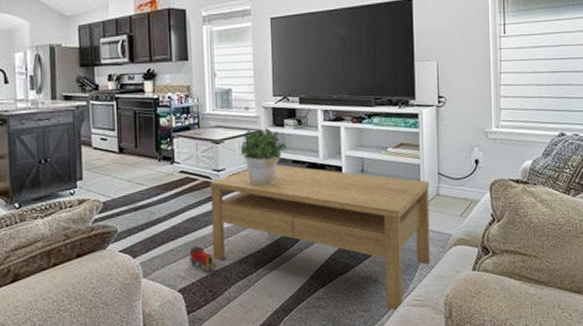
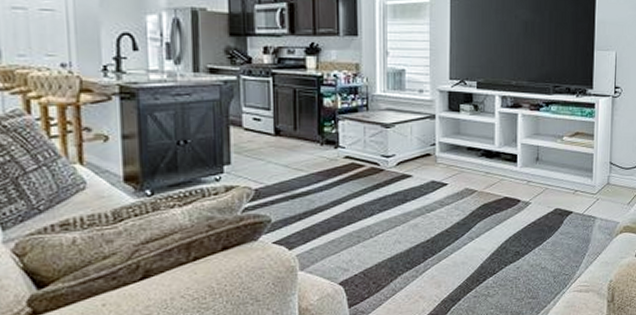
toy train: present [189,246,217,271] -> none [353,236,383,262]
coffee table: present [210,164,431,312] -> none [378,151,602,298]
potted plant: present [240,128,287,186] -> none [412,113,462,173]

